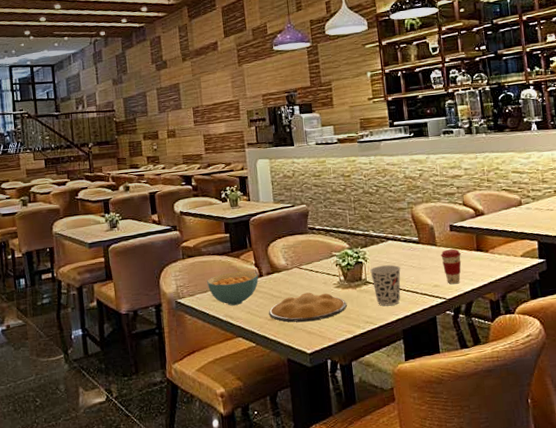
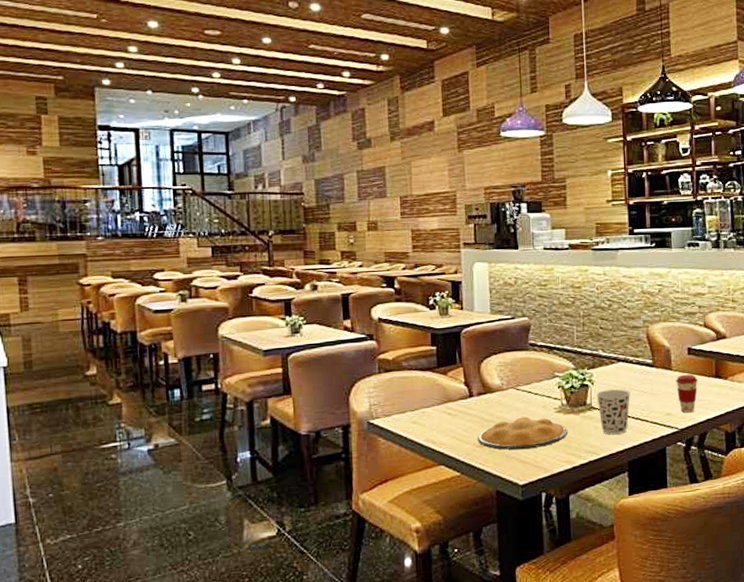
cereal bowl: present [207,271,258,306] -> none [407,390,467,429]

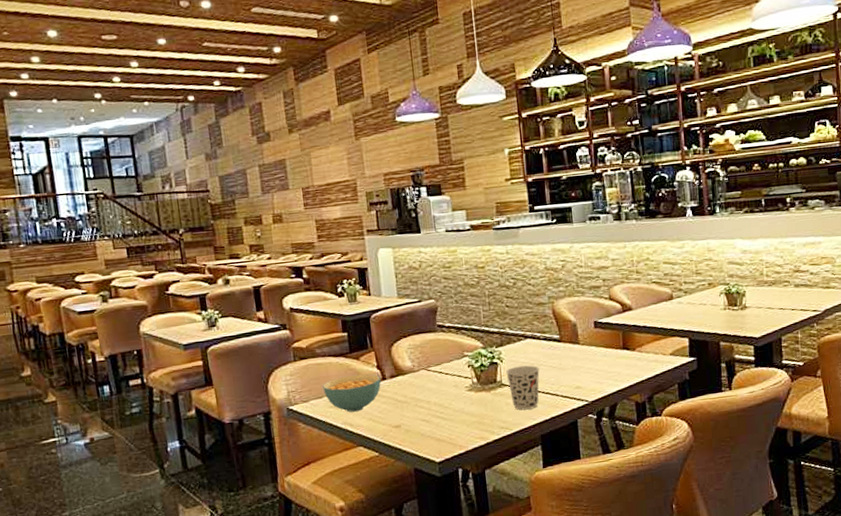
cereal bowl: none [407,390,467,429] -> present [323,374,381,413]
plate: present [478,416,568,450] -> none [393,396,480,429]
coffee cup: present [676,374,698,413] -> none [584,347,606,386]

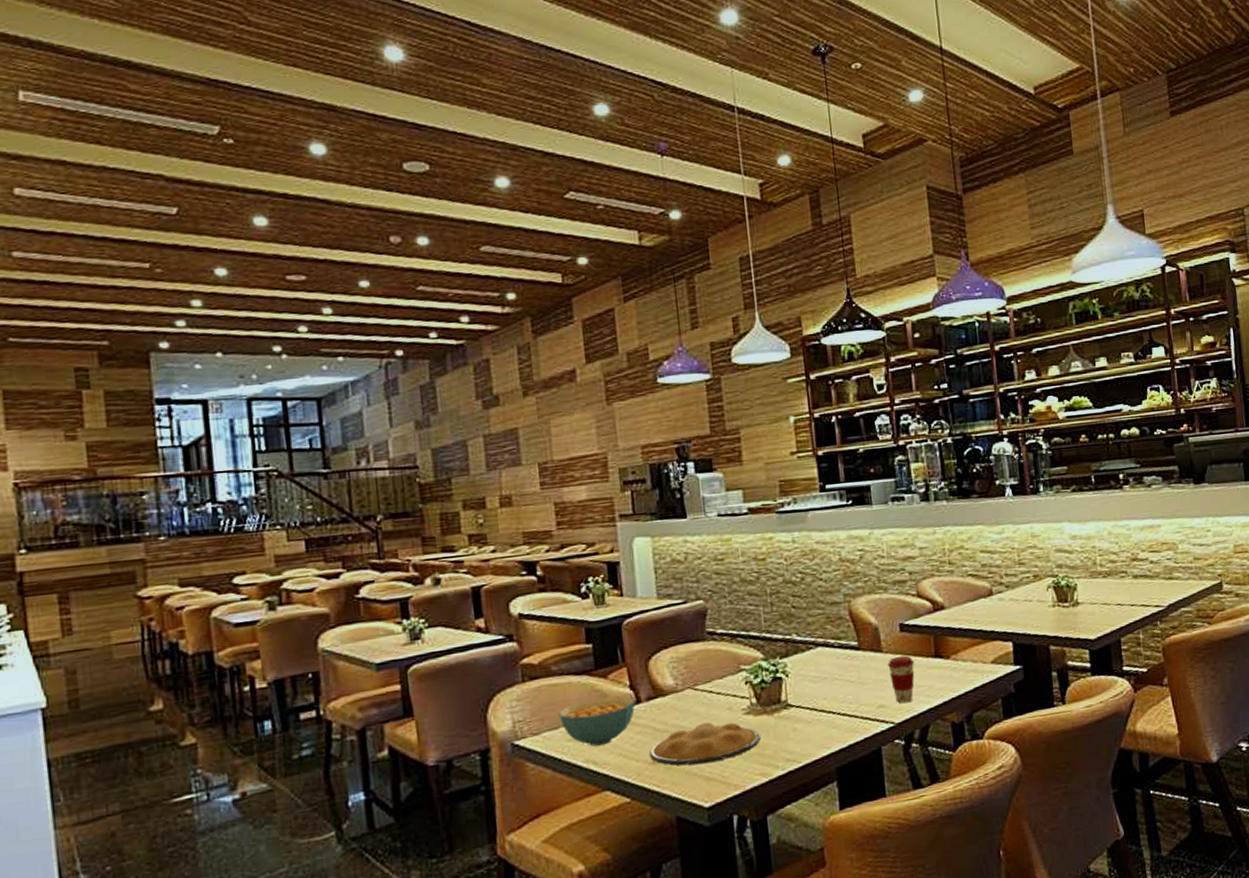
plate: none [393,396,480,429] -> present [649,722,760,766]
cup: present [506,365,540,411] -> none [792,680,834,737]
coffee cup: none [584,347,606,386] -> present [887,655,915,704]

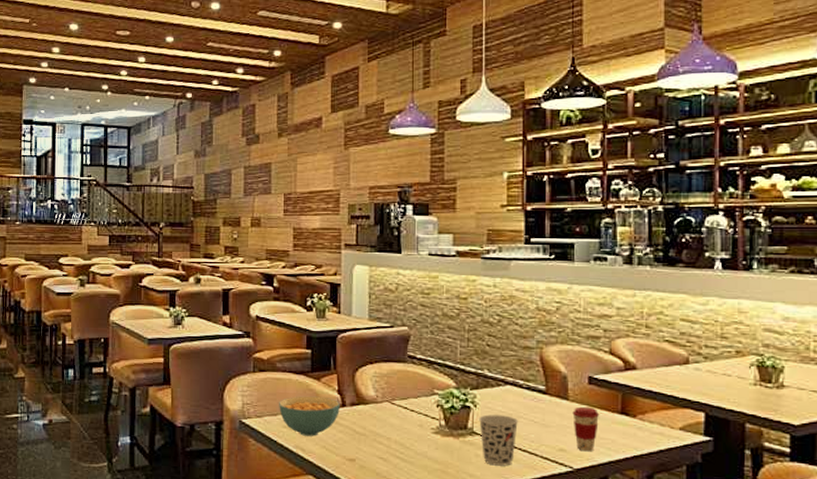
plate: present [649,722,760,766] -> none [348,434,445,469]
cup: none [792,680,834,737] -> present [479,414,518,466]

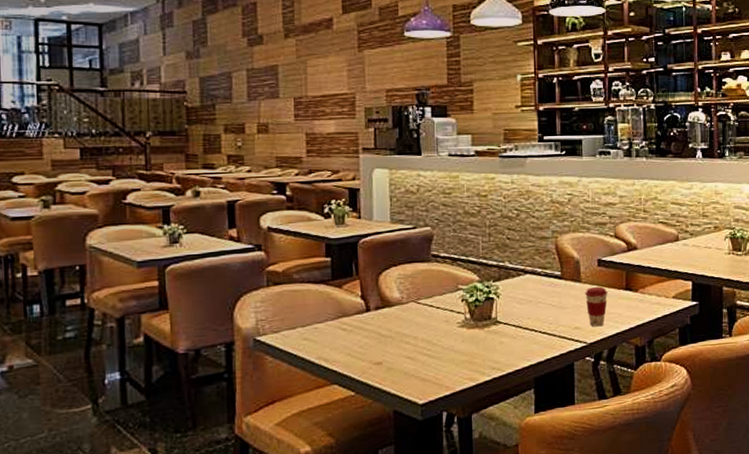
cereal bowl: present [279,396,340,436] -> none [298,304,364,346]
cup: present [479,414,518,466] -> none [502,302,538,350]

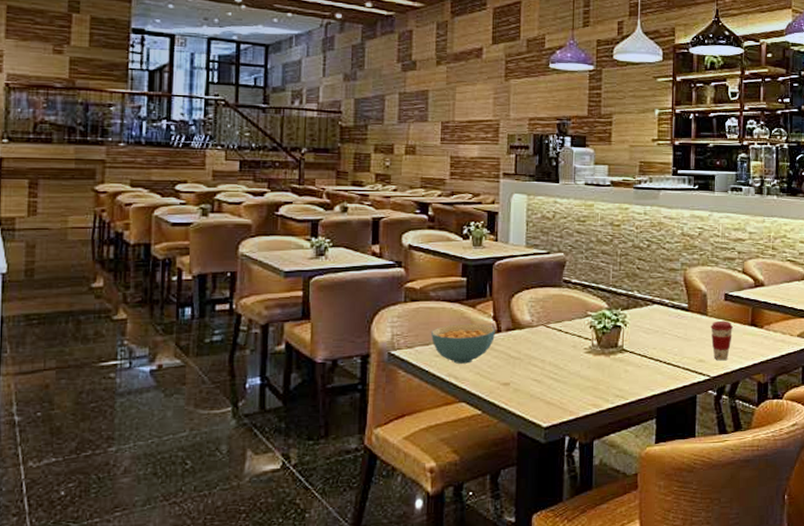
cereal bowl: none [298,304,364,346] -> present [431,323,495,364]

